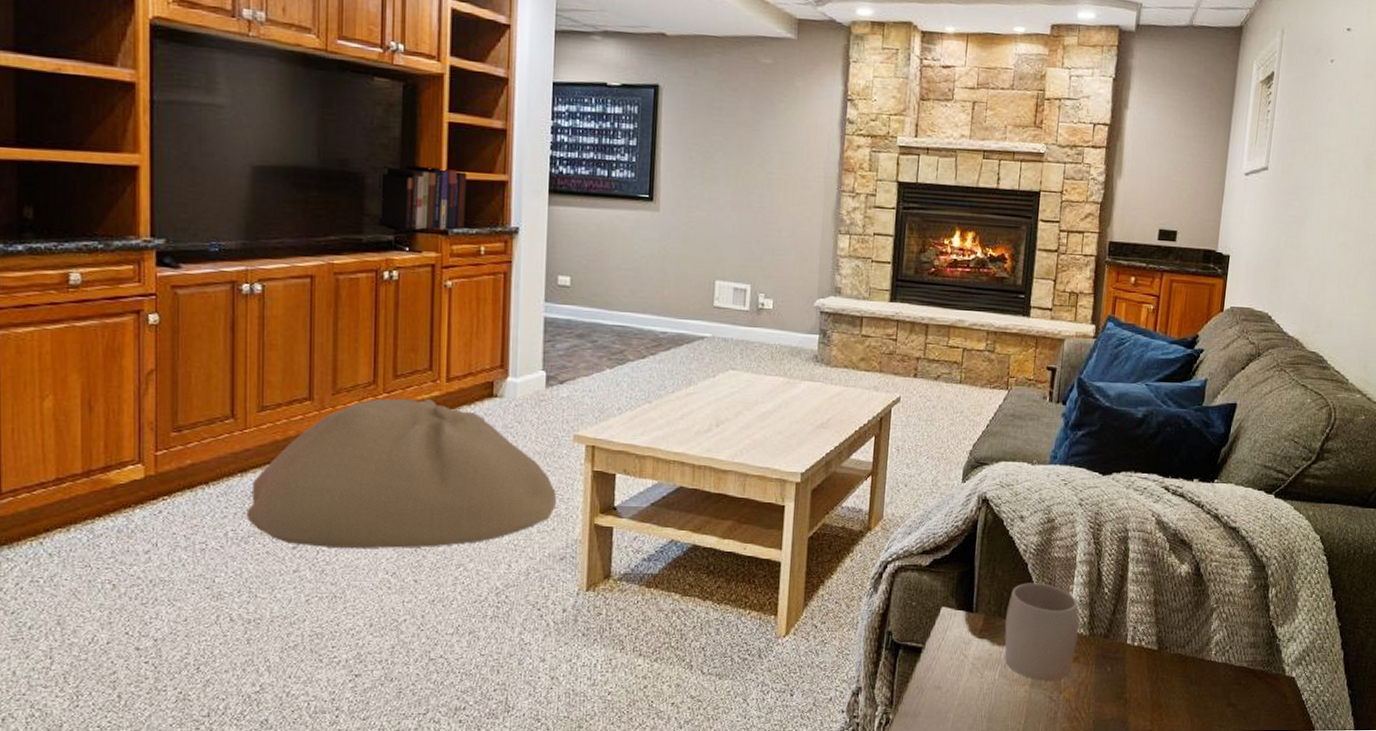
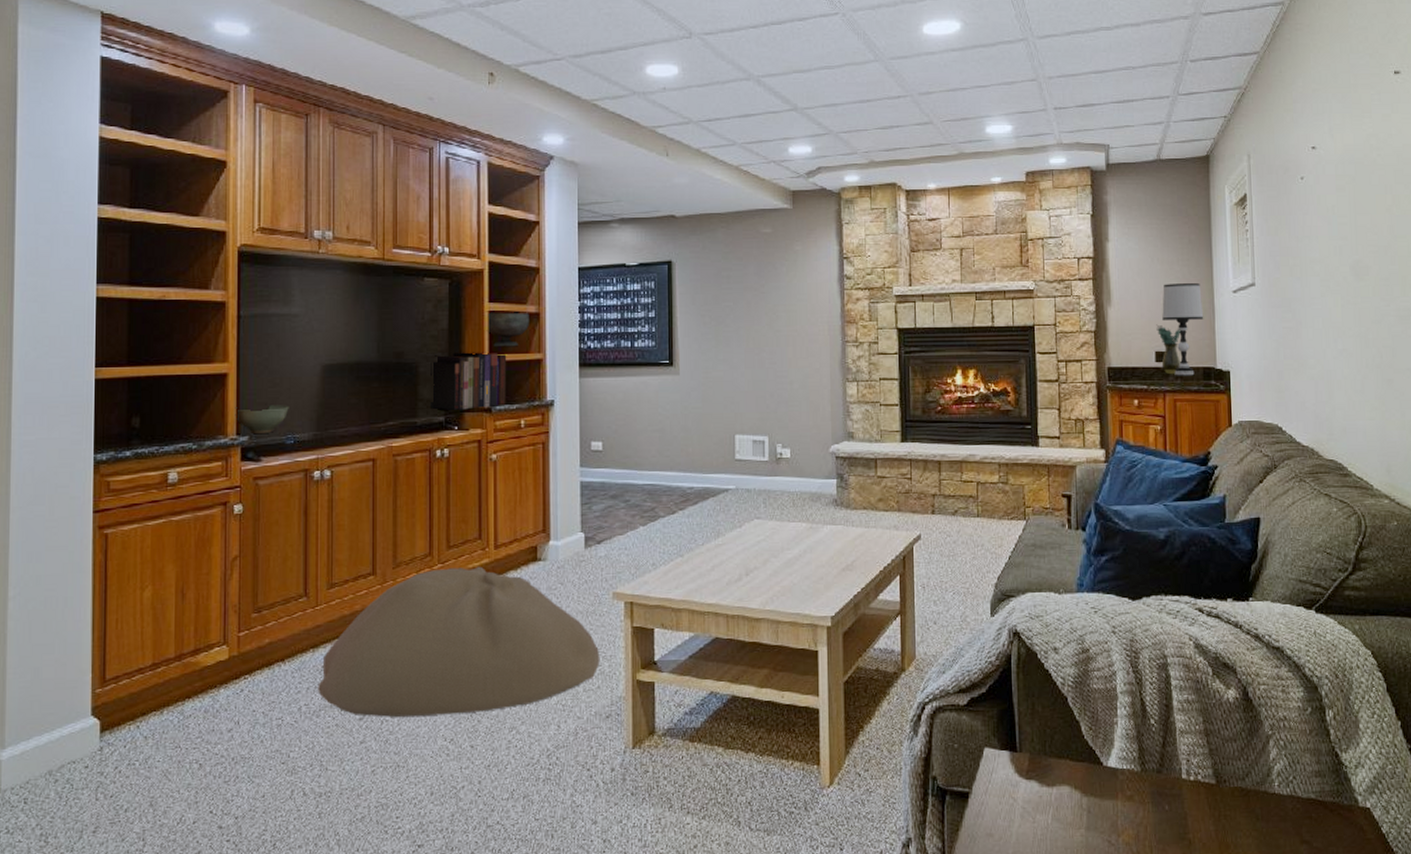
bowl: none [148,205,213,238] -> present [235,405,289,433]
decorative bowl: none [445,123,494,165] -> present [486,312,529,347]
mug: present [1004,583,1080,681] -> none [1051,717,1130,823]
vase: none [1163,201,1187,255] -> present [1156,324,1181,375]
table lamp: none [1171,159,1214,257] -> present [1162,283,1204,376]

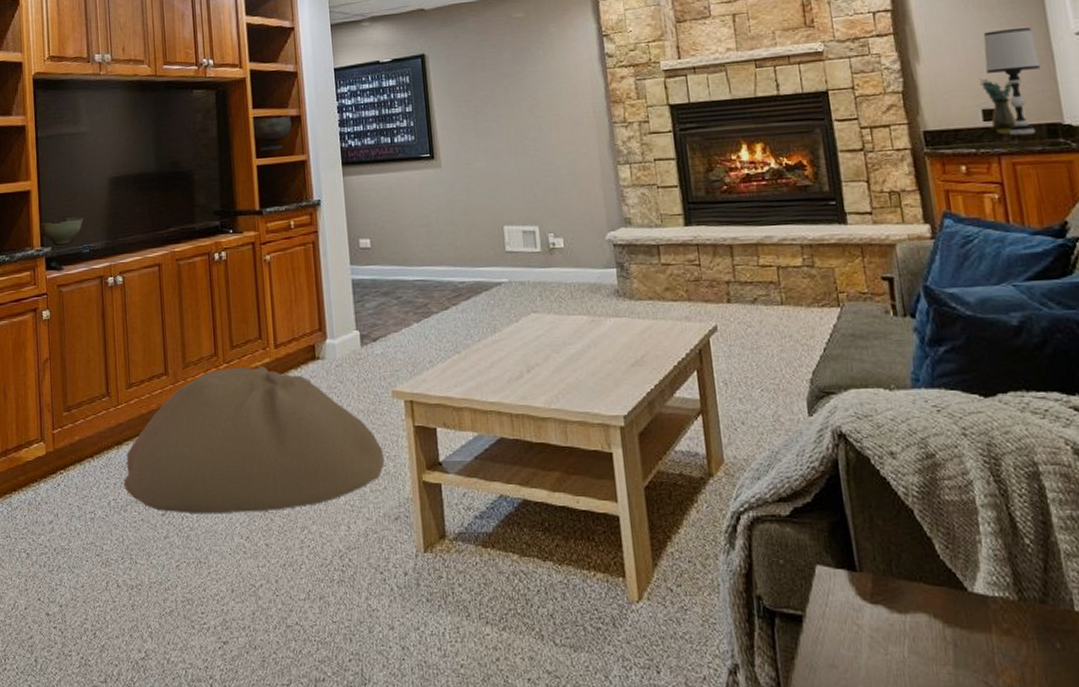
books: present [431,352,507,411] -> none [204,157,275,215]

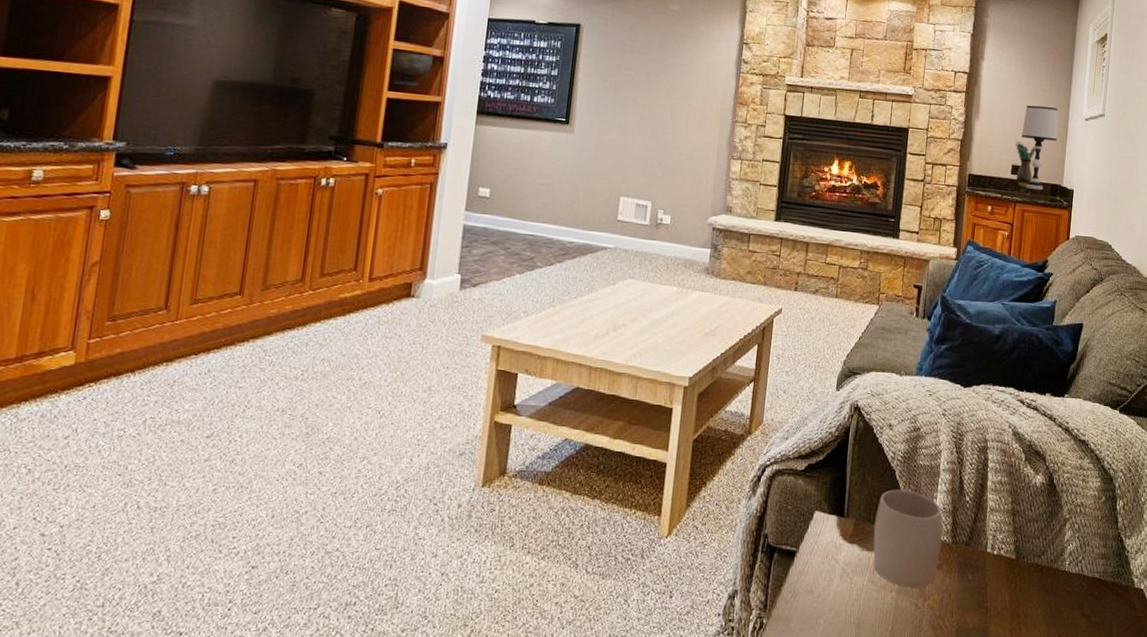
bowl: present [38,217,84,244] -> none [113,112,173,142]
beanbag: present [123,365,385,513] -> none [166,295,462,440]
mug: none [899,533,1006,660] -> present [873,489,943,588]

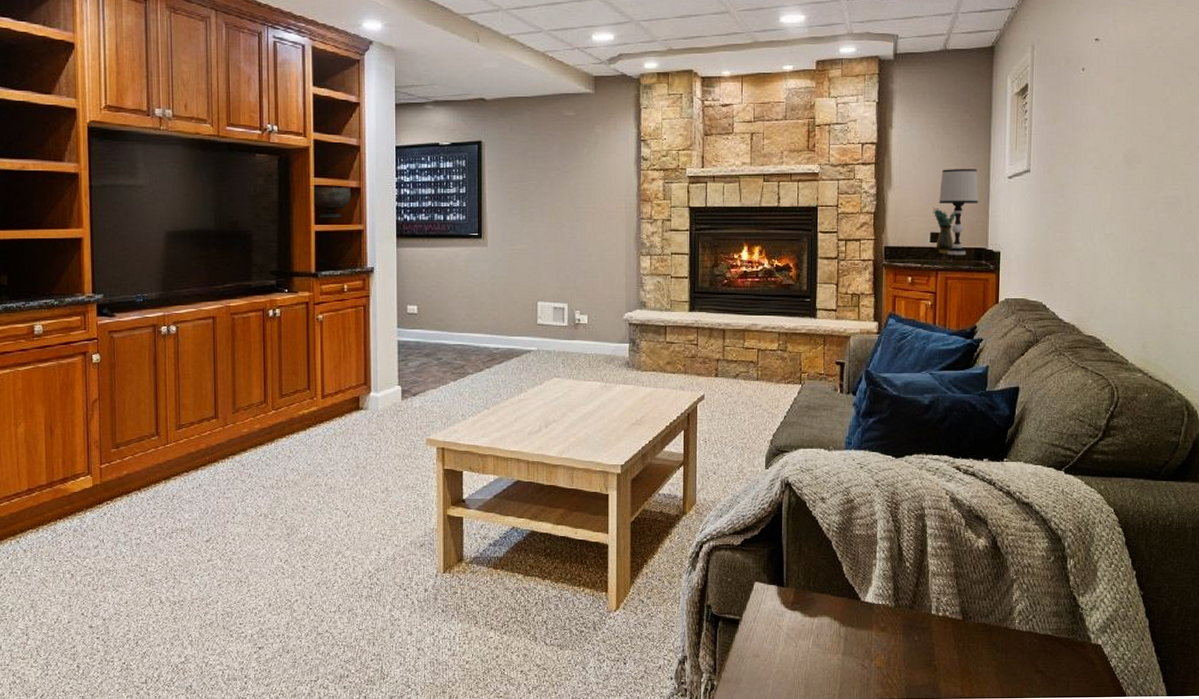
mug: present [873,489,943,588] -> none [814,559,885,649]

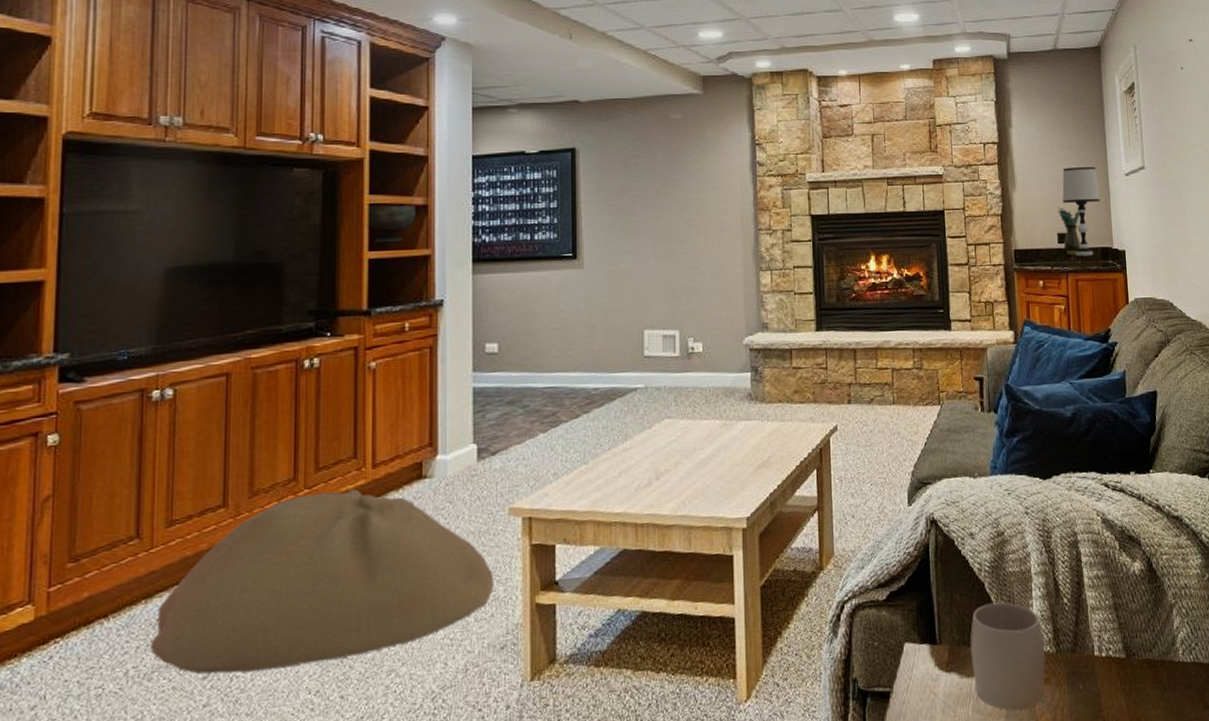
beanbag: none [170,413,415,540] -> present [150,488,494,674]
mug: none [814,559,885,649] -> present [970,602,1046,711]

